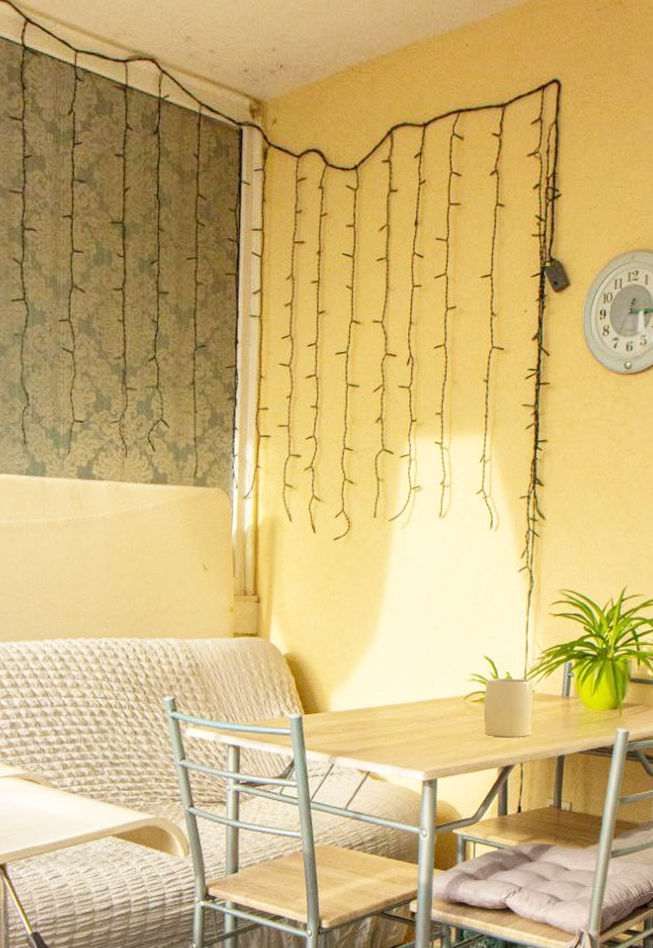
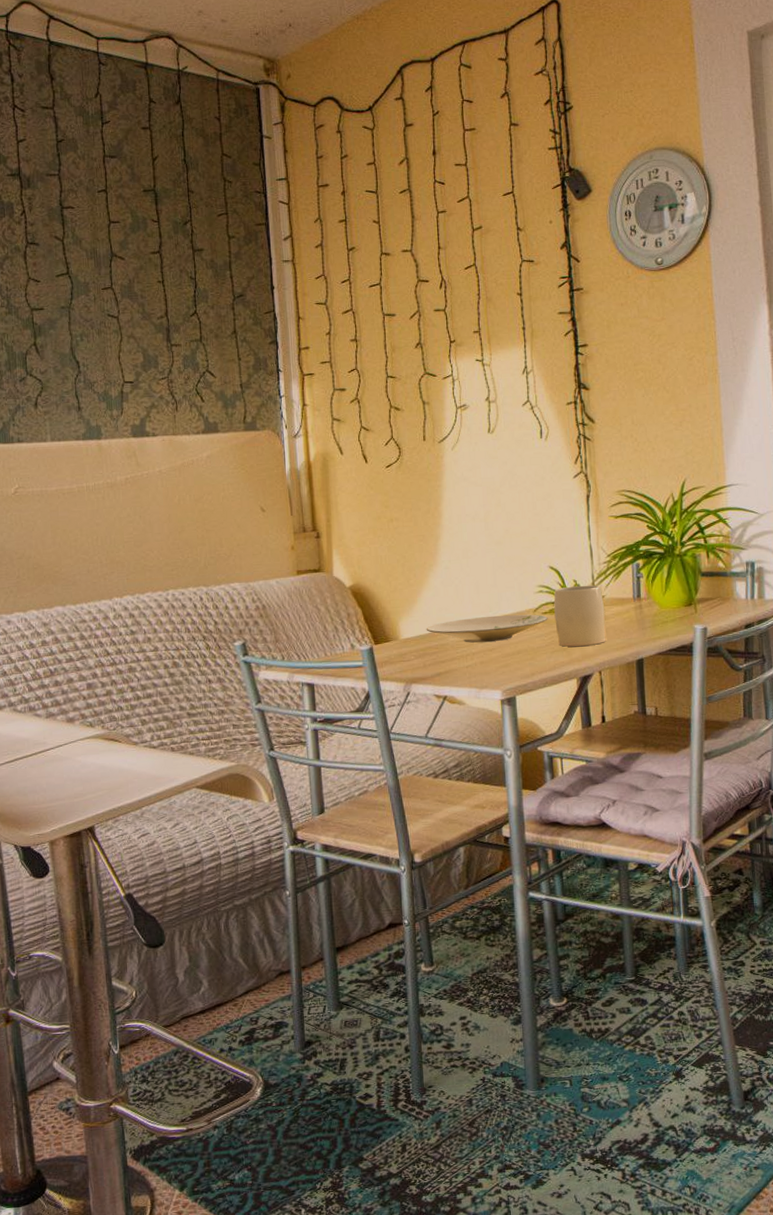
plate: none [356,698,477,724] -> present [426,614,548,643]

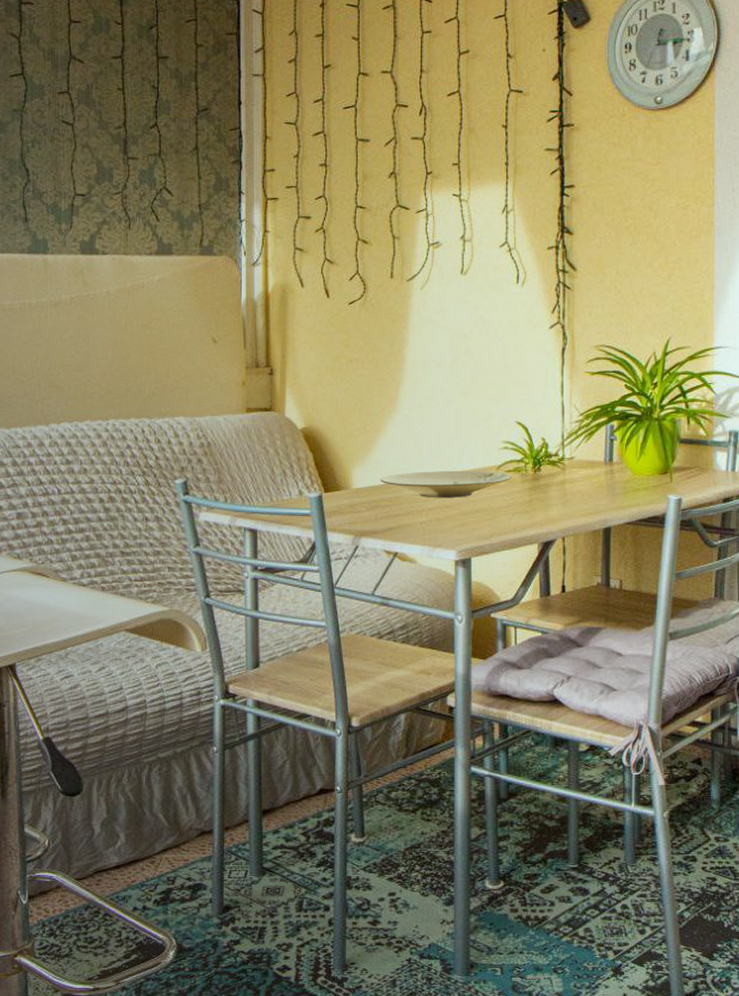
mug: present [553,585,606,647] -> none [519,444,574,510]

